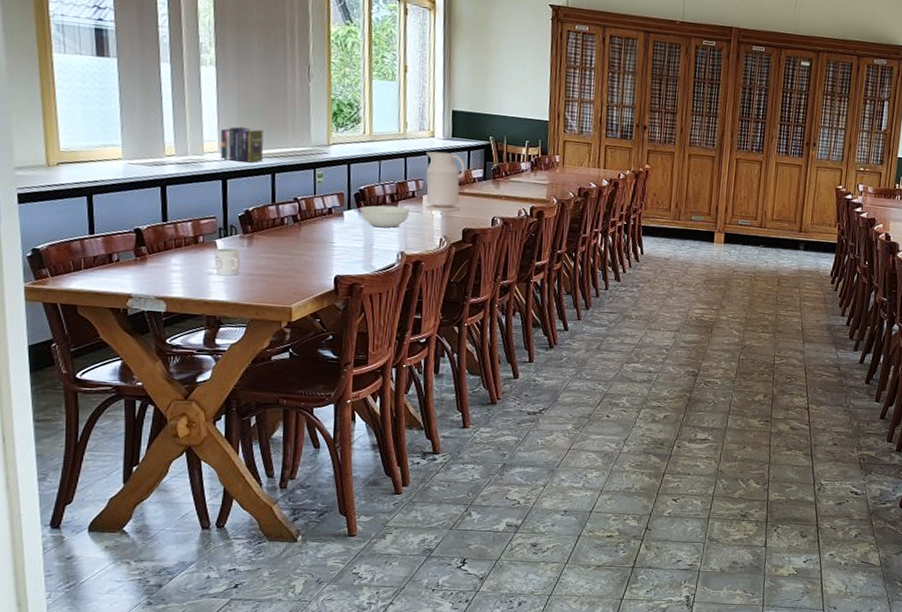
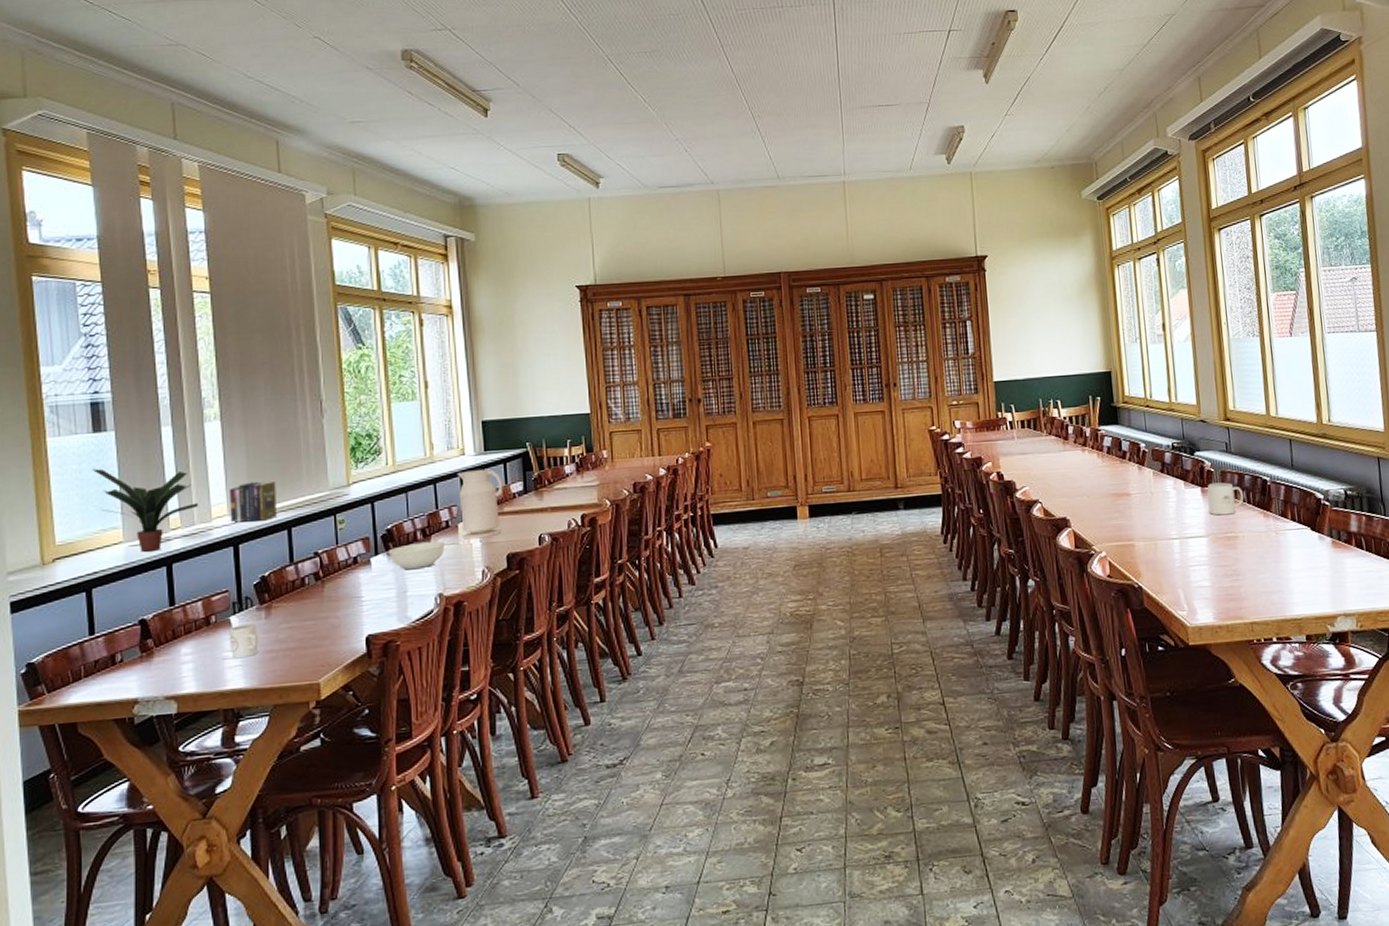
potted plant: none [94,89,193,172] -> present [91,468,199,552]

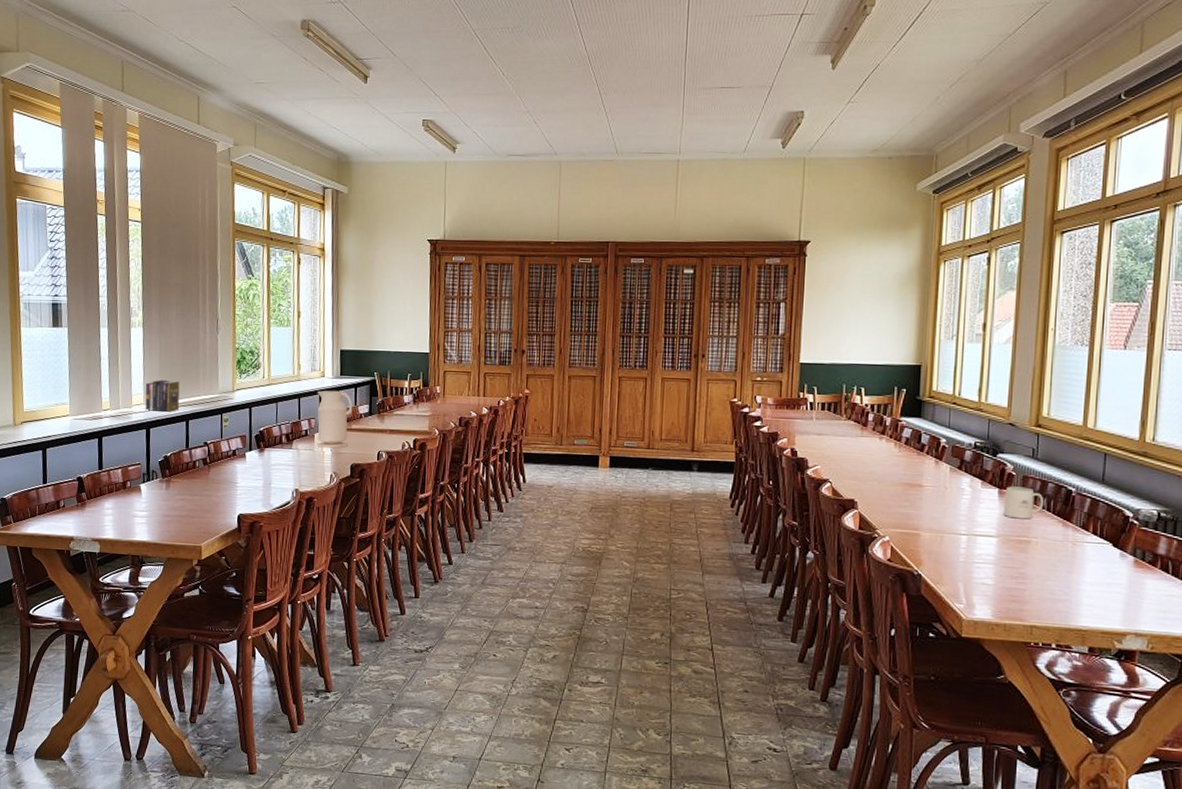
potted plant: present [91,468,199,552] -> none [50,356,124,425]
mug: present [229,623,259,659] -> none [139,491,160,518]
bowl: present [388,541,445,570] -> none [259,445,303,467]

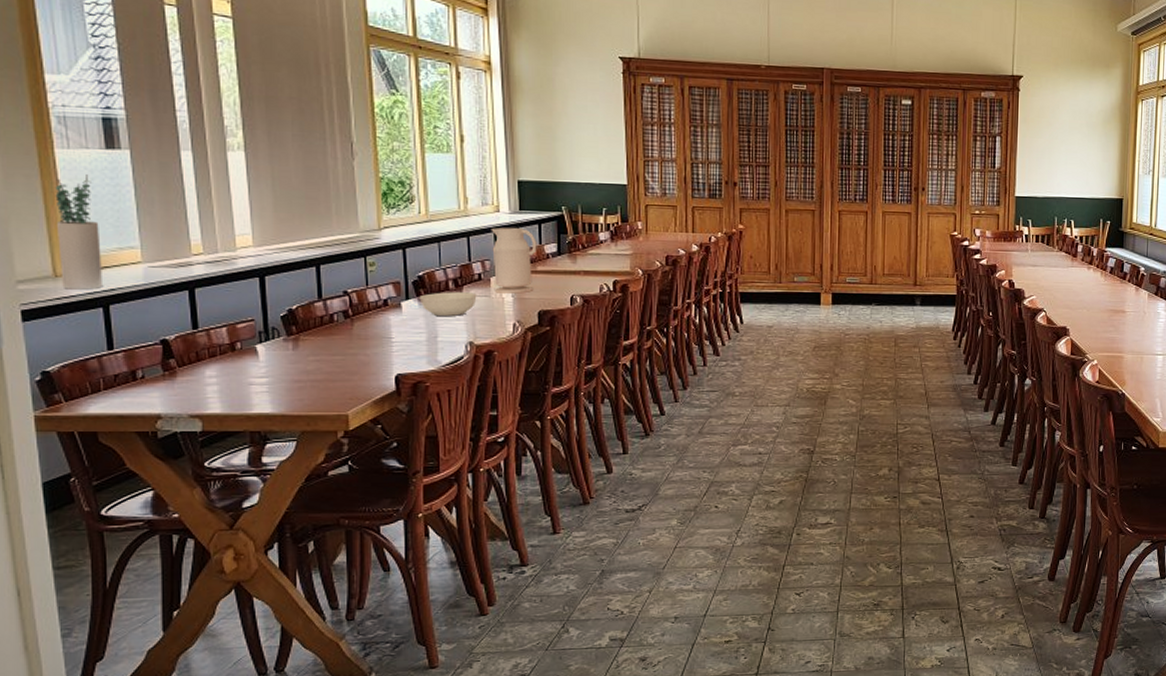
vase: none [18,347,44,437] -> present [55,174,104,291]
books: present [145,379,180,412] -> none [254,216,306,255]
bowl: none [259,445,303,467] -> present [419,292,477,317]

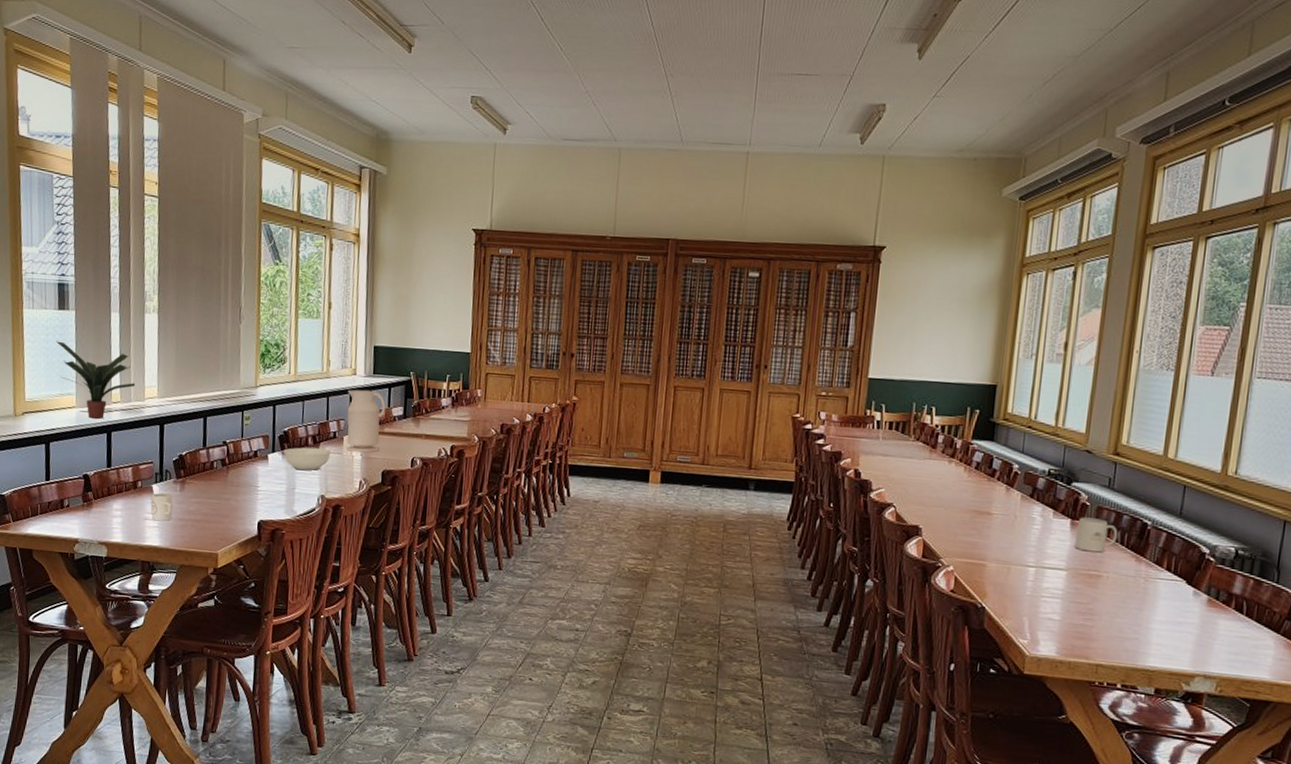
vase: present [55,174,104,291] -> none [19,331,49,429]
potted plant: none [105,186,222,274] -> present [55,341,136,419]
mug: none [255,353,286,386] -> present [150,492,174,522]

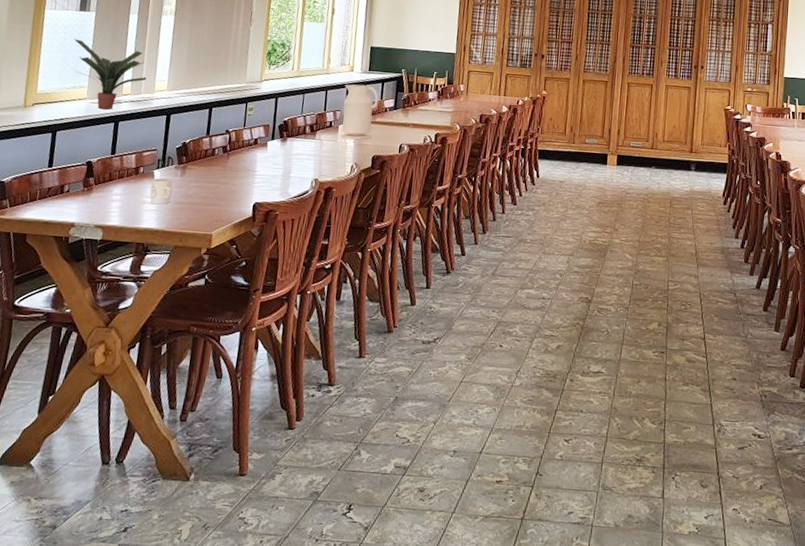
bowl: present [283,447,331,471] -> none [281,135,327,157]

